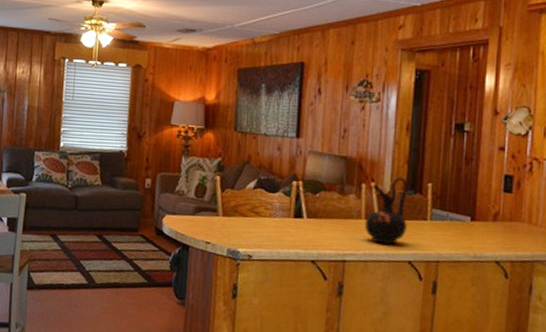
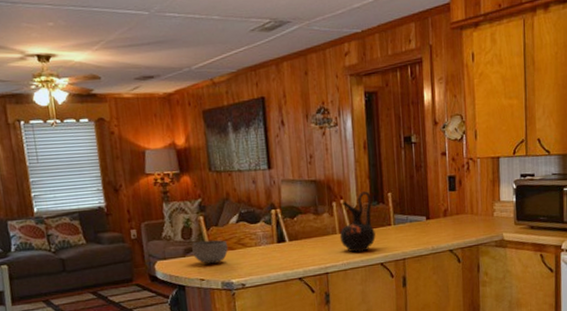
bowl: none [203,201,241,228] -> present [192,240,229,264]

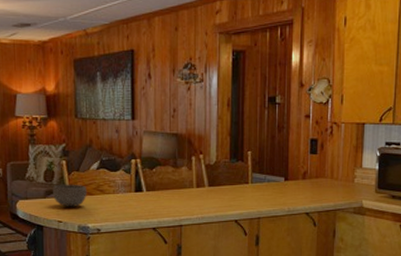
ceramic jug: present [339,191,376,253] -> none [196,148,232,208]

